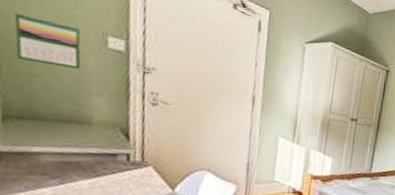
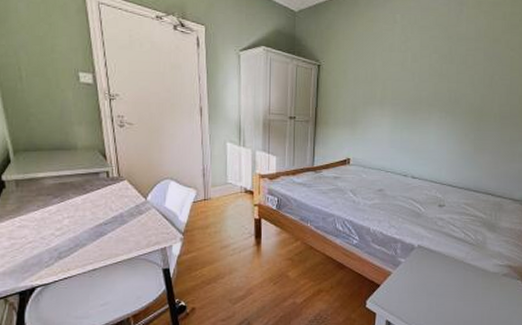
calendar: present [14,12,81,70] -> none [10,63,62,105]

